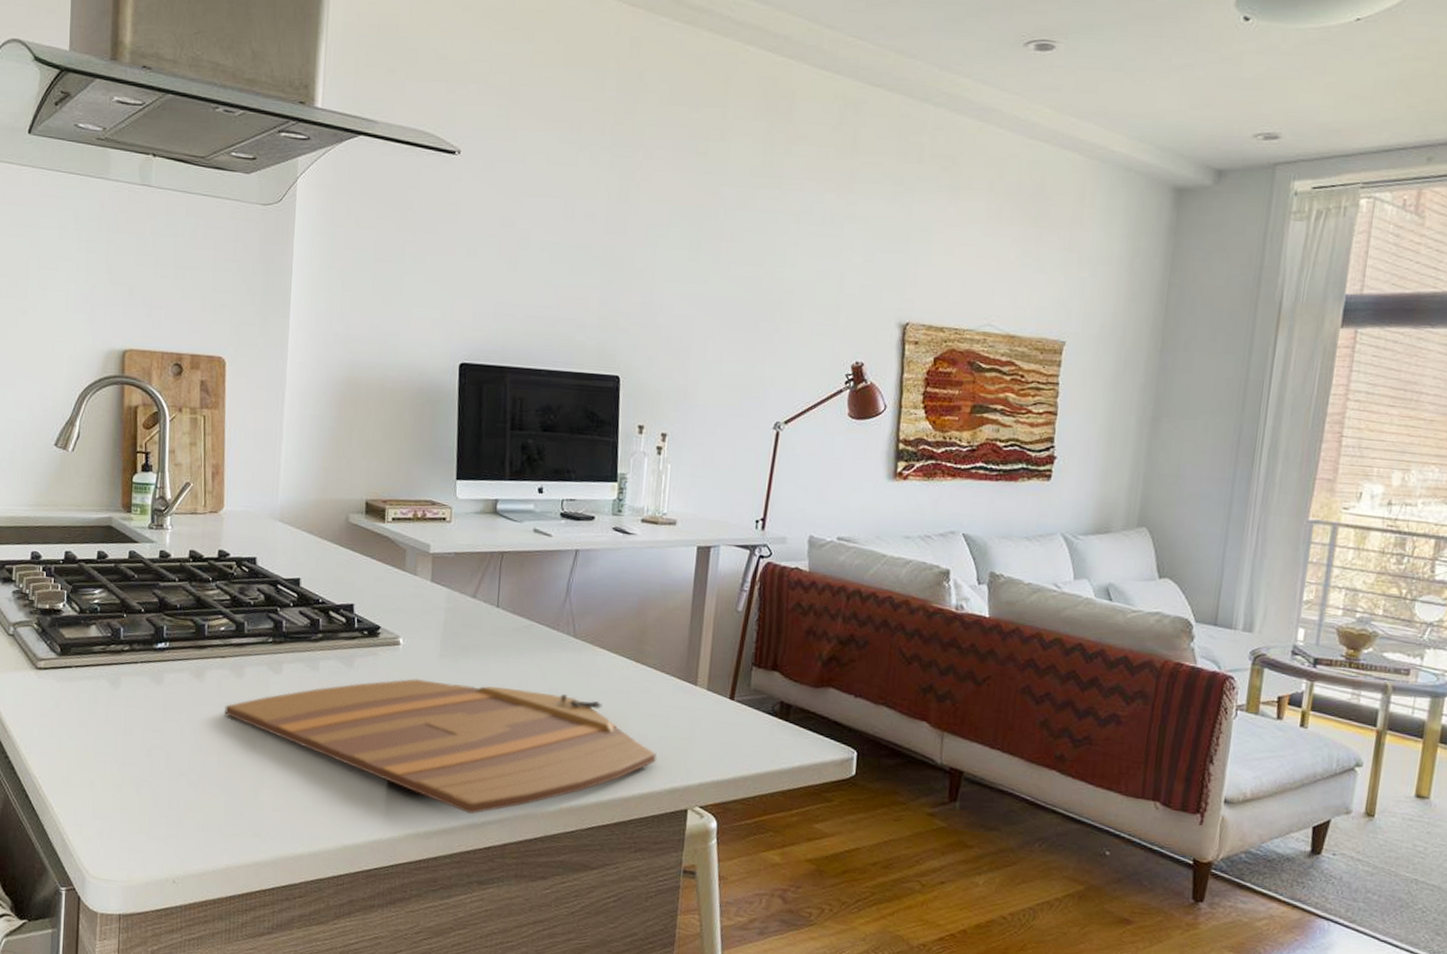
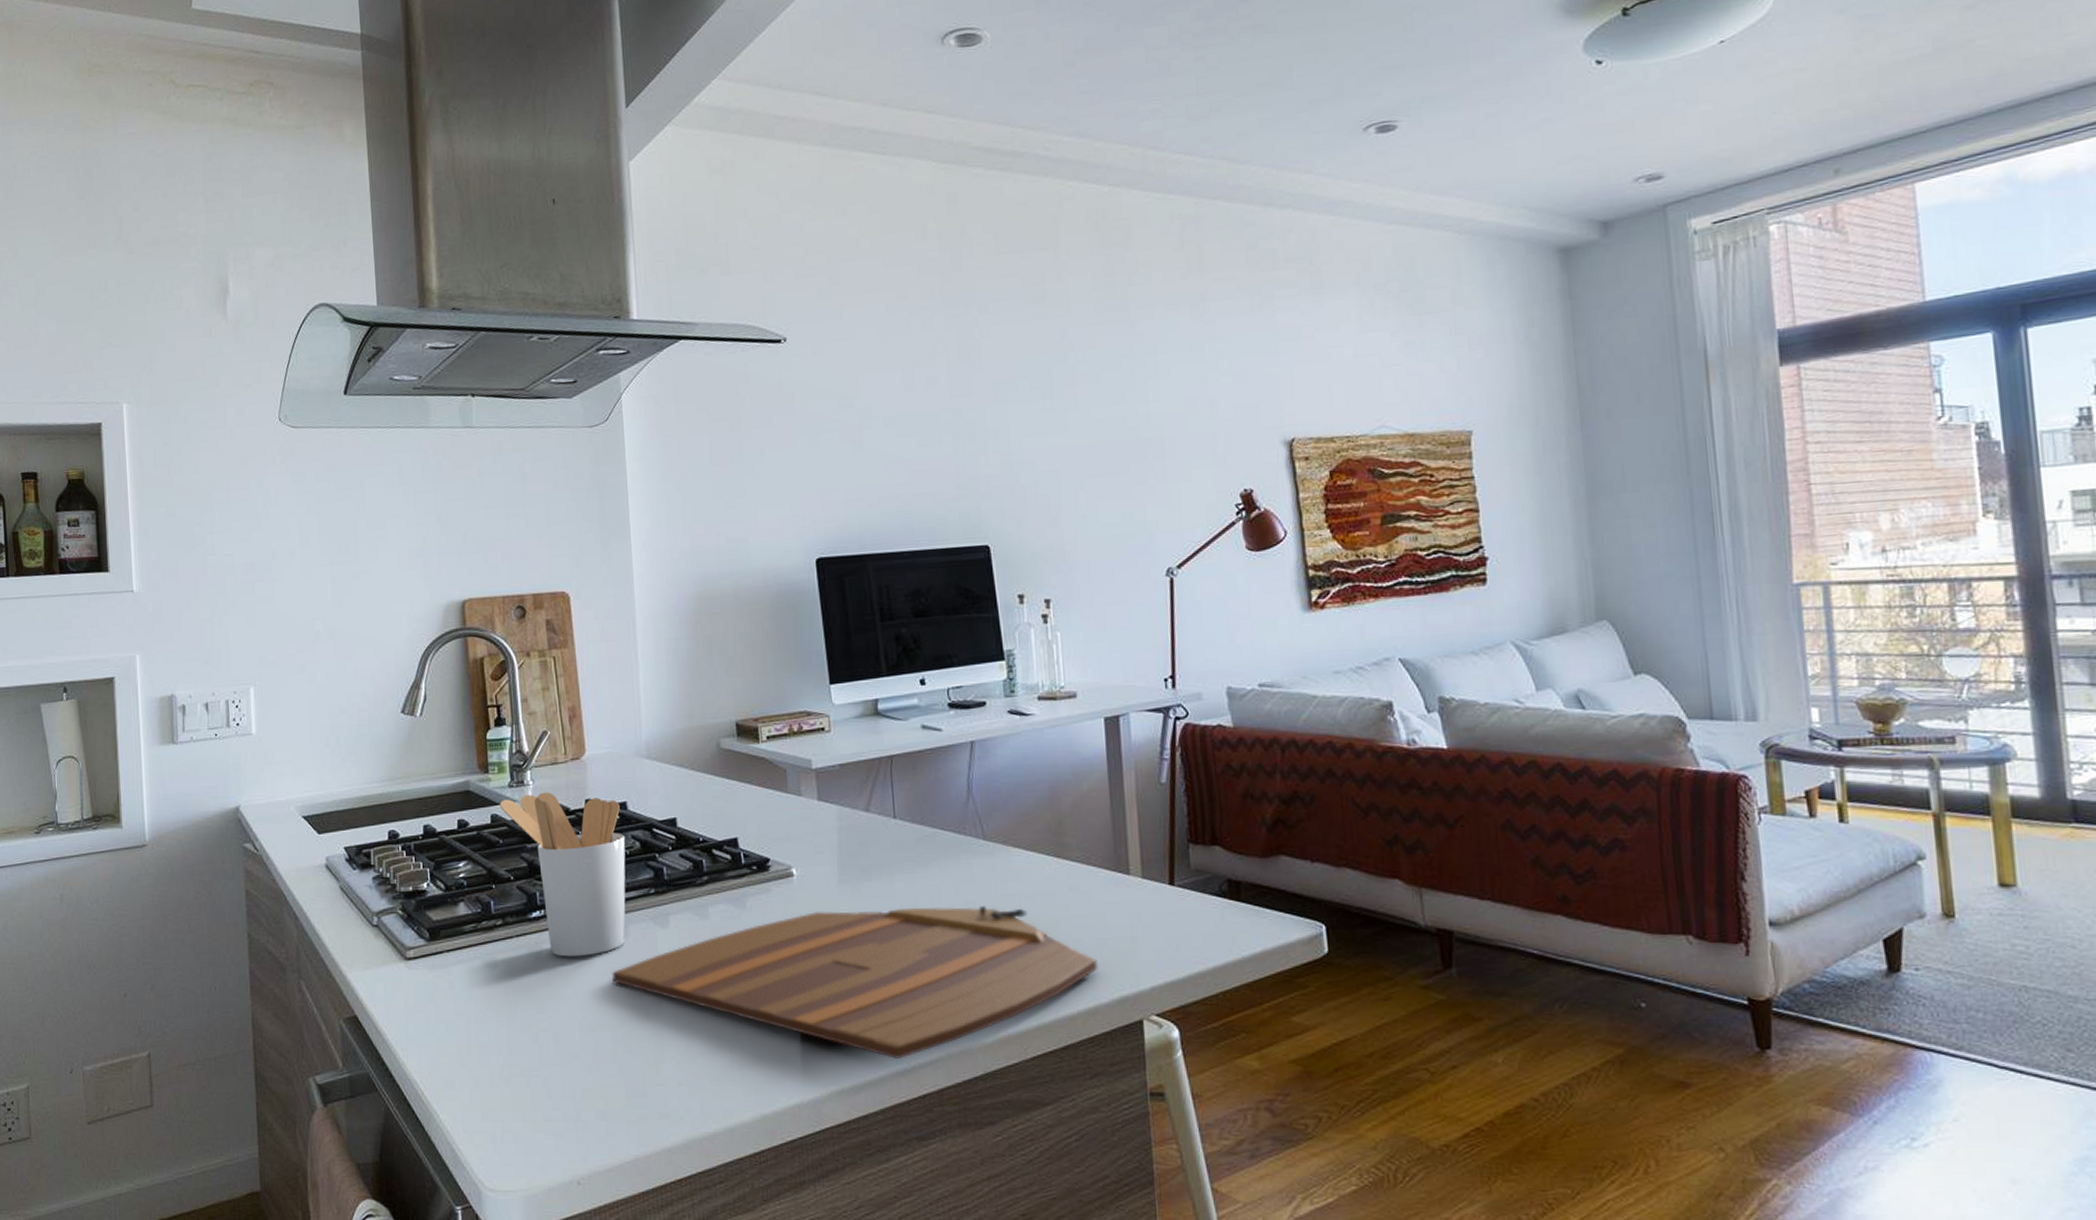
utensil holder: none [138,537,252,689] -> present [499,792,626,957]

